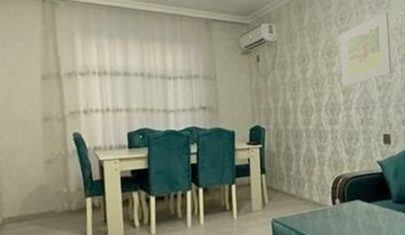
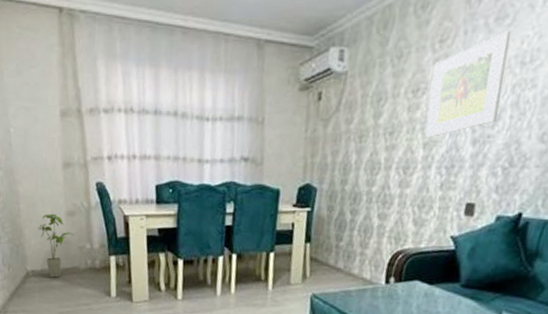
house plant: none [16,162,51,223] -> present [38,213,73,278]

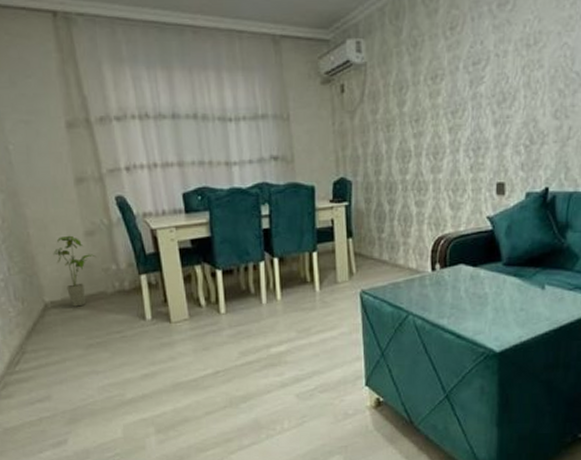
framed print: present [425,31,512,138] -> none [447,16,514,123]

